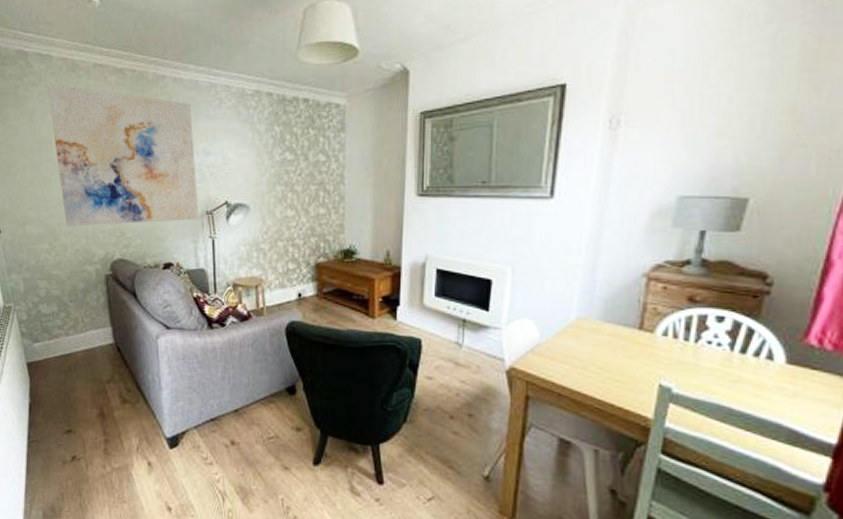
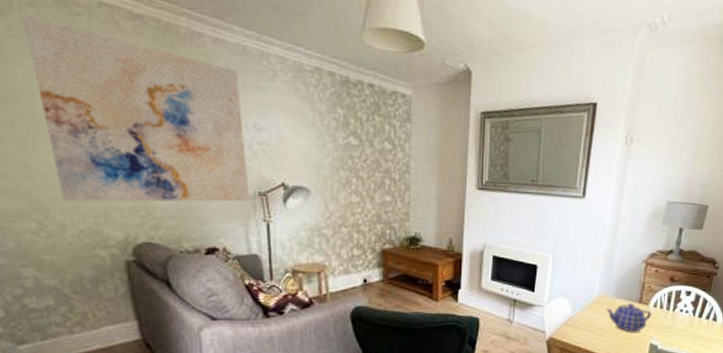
teapot: none [589,330,660,368] -> present [606,303,652,332]

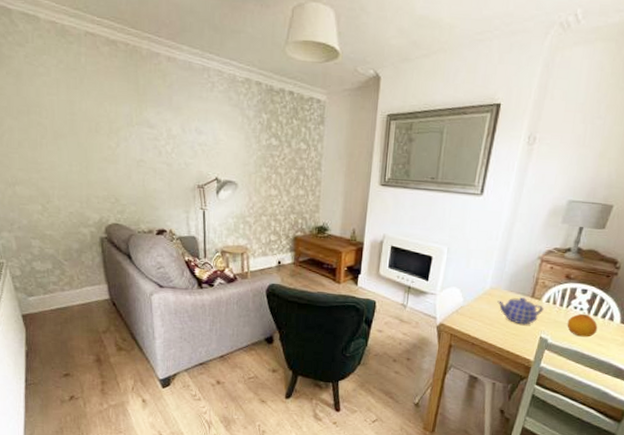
wall art: present [22,15,250,202] -> none [34,45,191,193]
fruit: none [674,316,703,340] -> present [567,313,598,337]

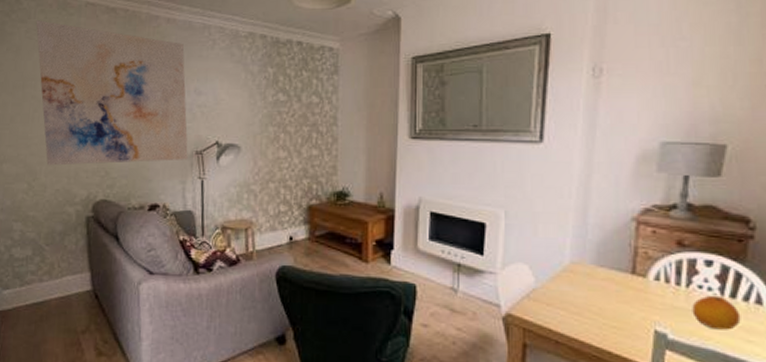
wall art: none [34,45,191,193] -> present [36,20,188,166]
teapot: present [497,297,544,325] -> none [583,274,653,313]

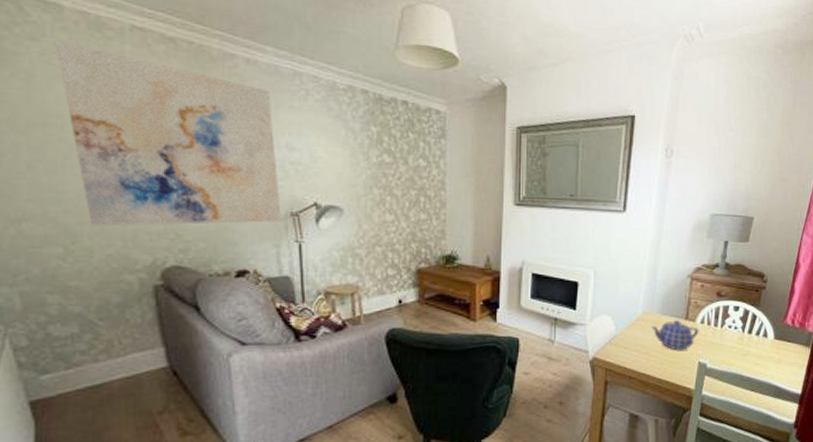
teapot: none [583,274,653,313] -> present [651,320,699,350]
fruit: present [692,295,741,330] -> none [724,332,754,358]

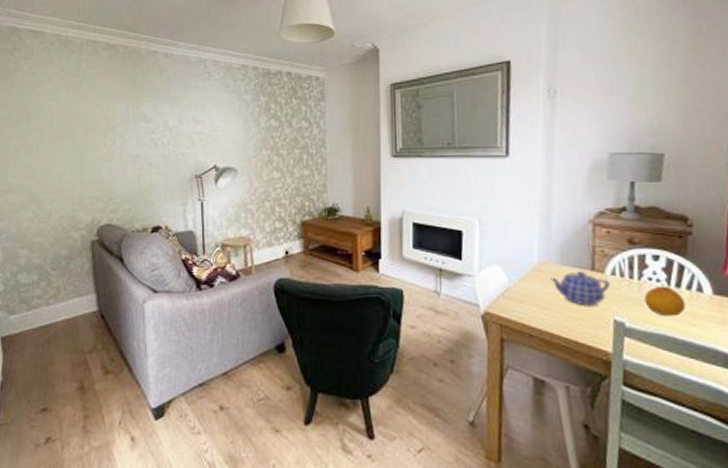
wall art: present [55,40,281,226] -> none [39,57,188,194]
fruit: none [724,332,754,358] -> present [644,286,686,316]

